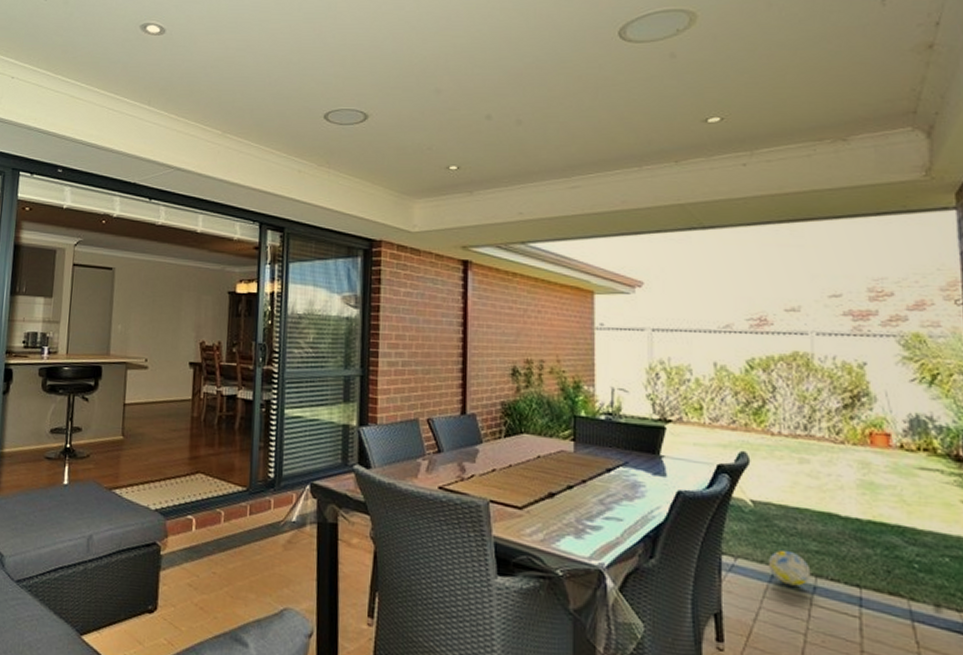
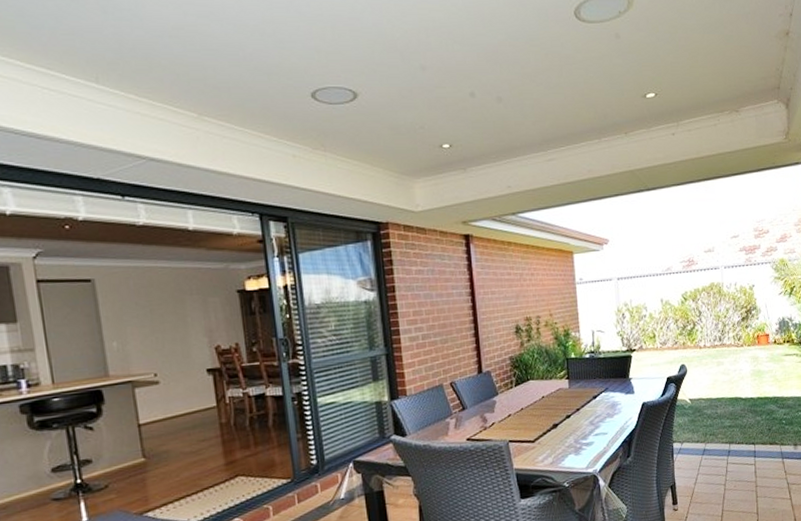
ball: present [768,551,811,586] -> none [701,430,727,454]

